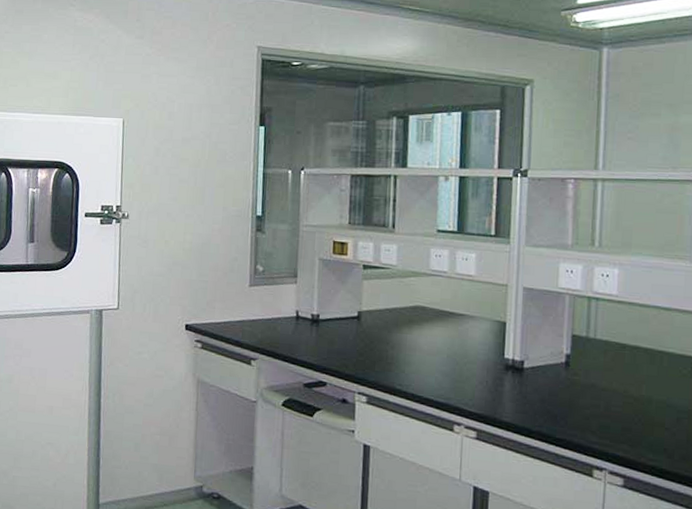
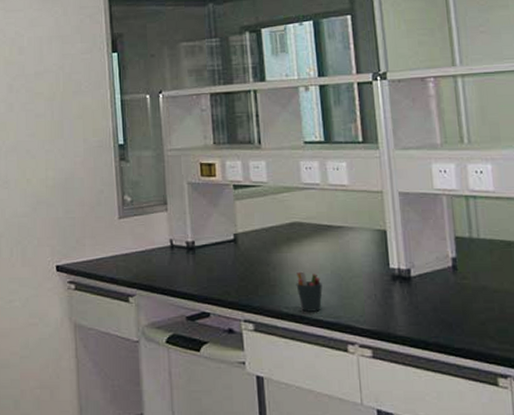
pen holder: none [412,352,437,392] -> present [296,271,323,312]

